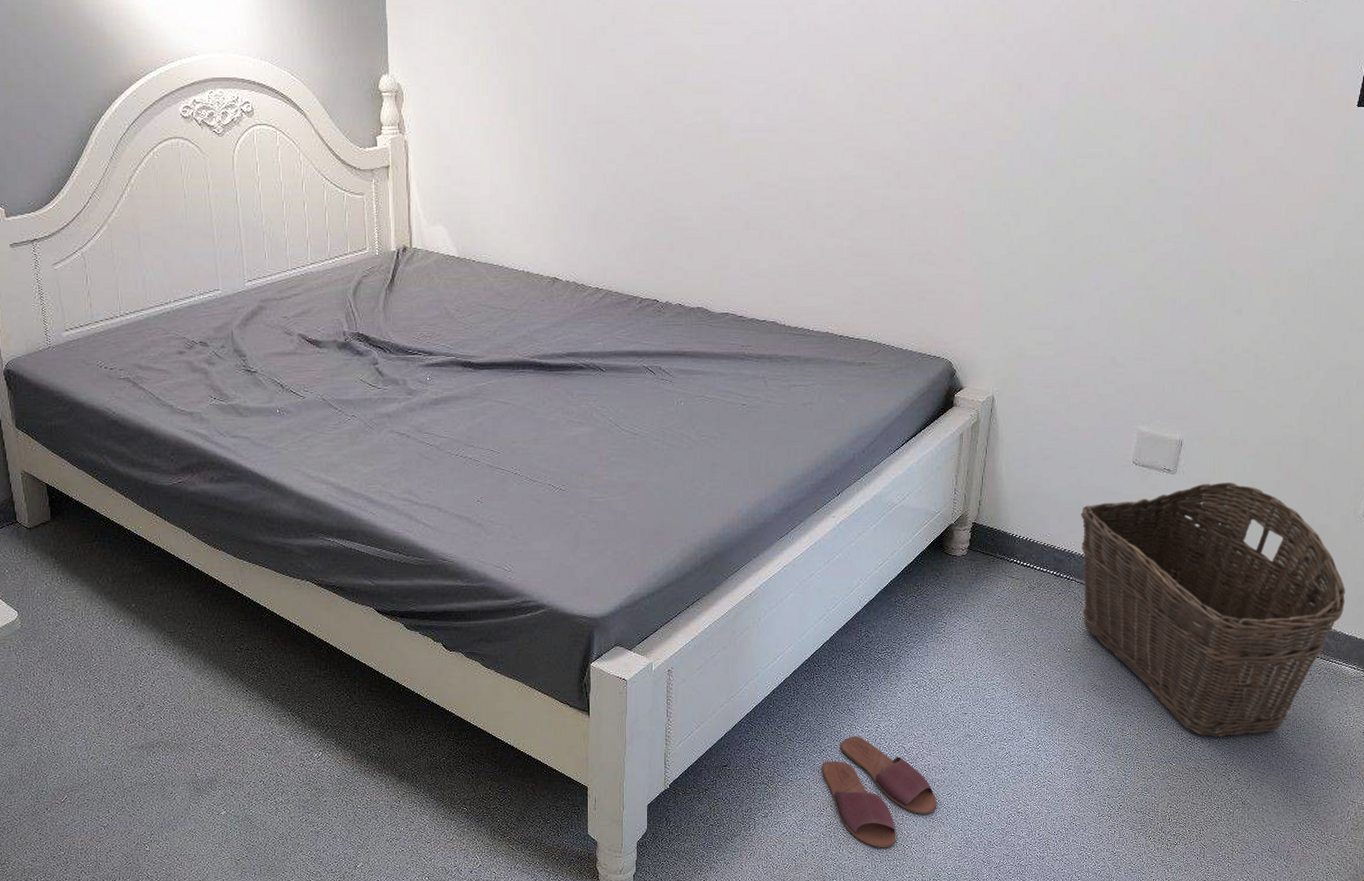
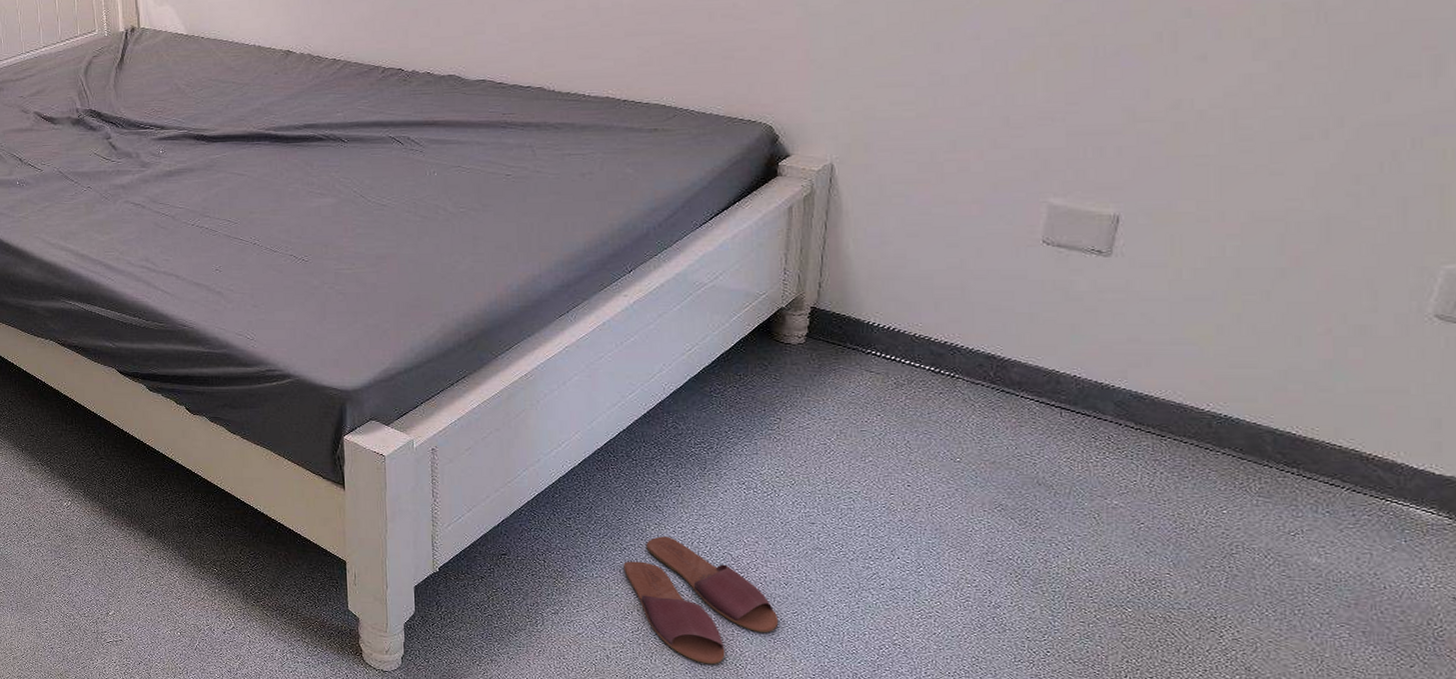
wicker basket: present [1080,482,1345,738] -> none [966,268,1409,584]

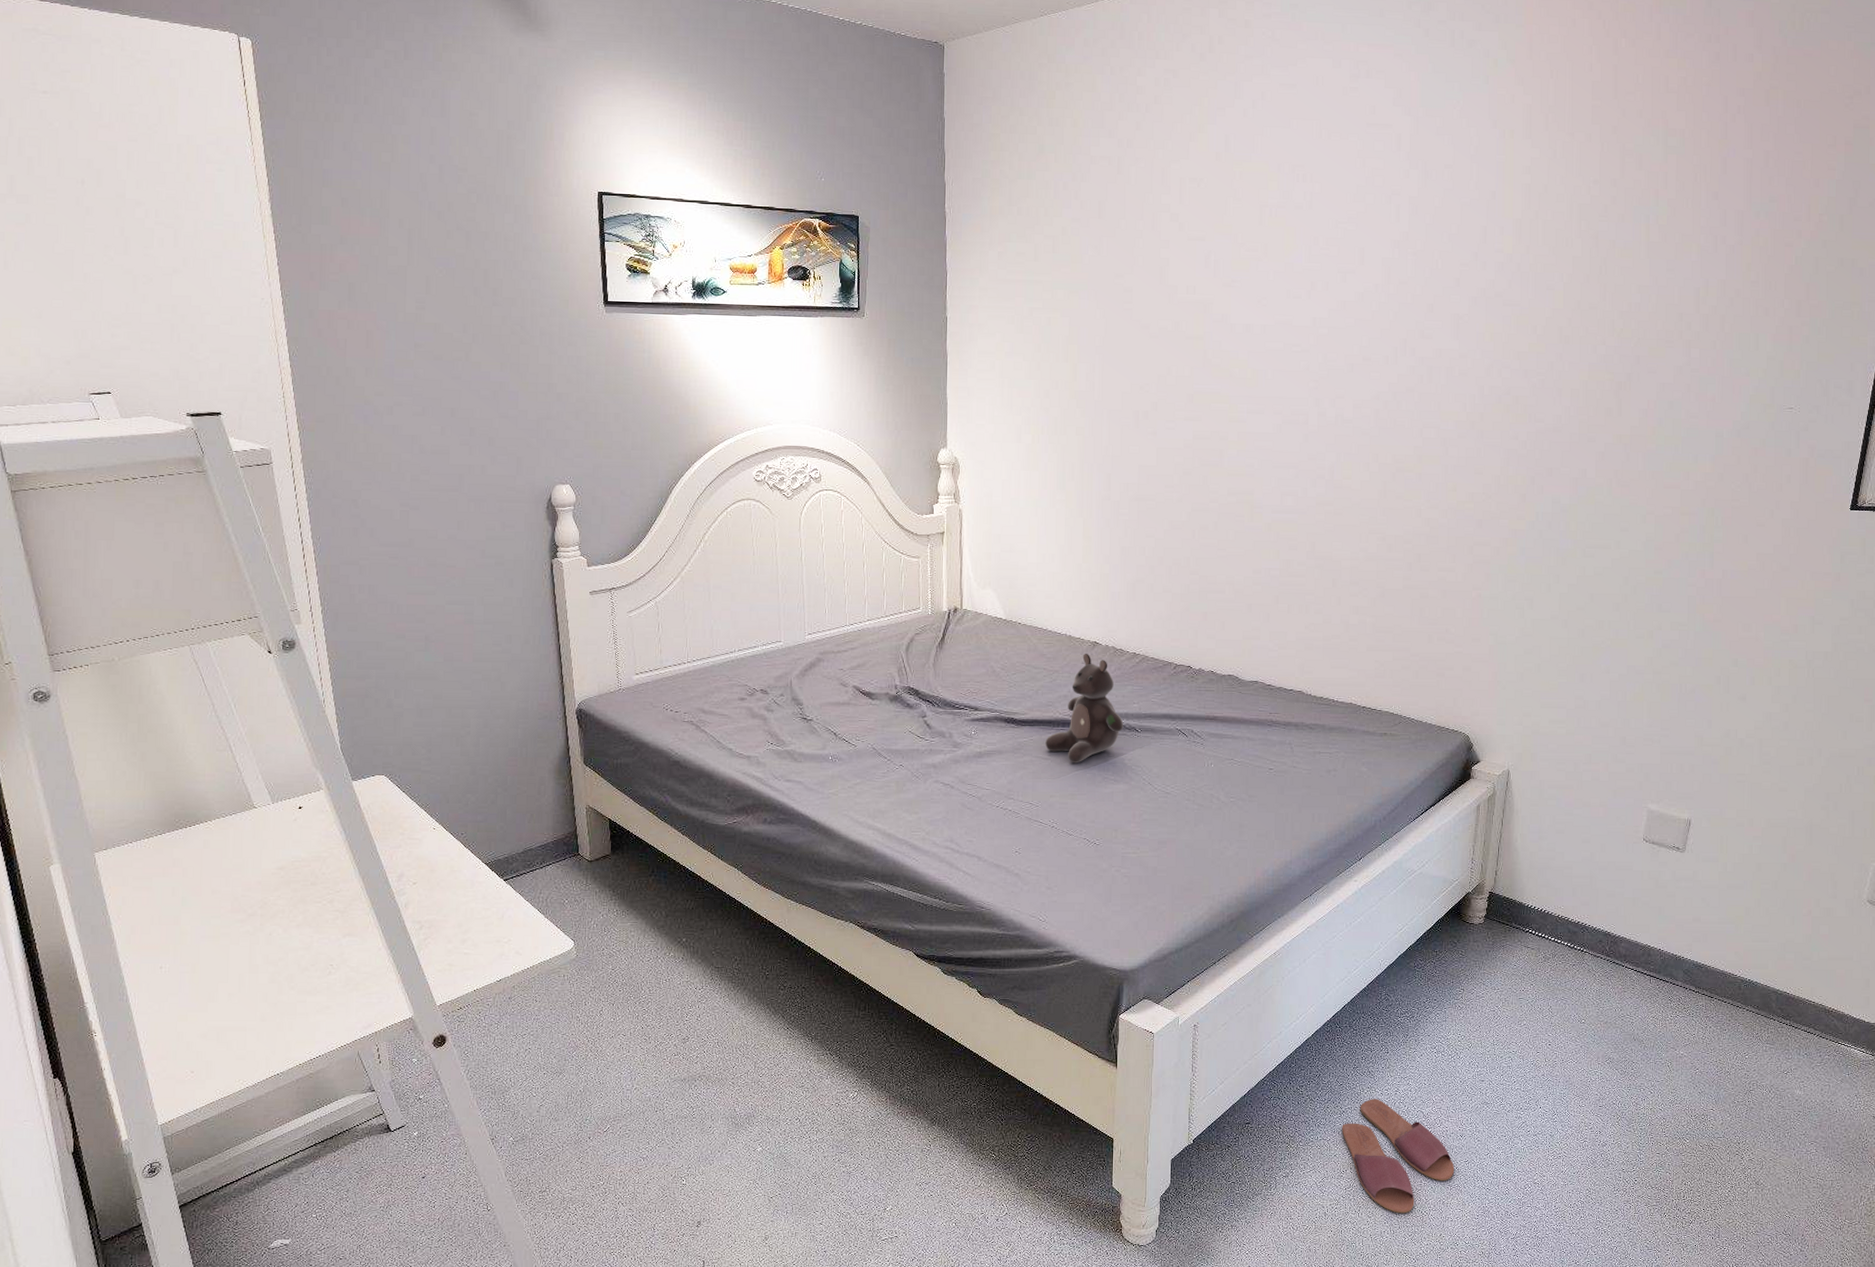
stuffed animal: none [240,62,328,178] -> present [1045,653,1124,764]

